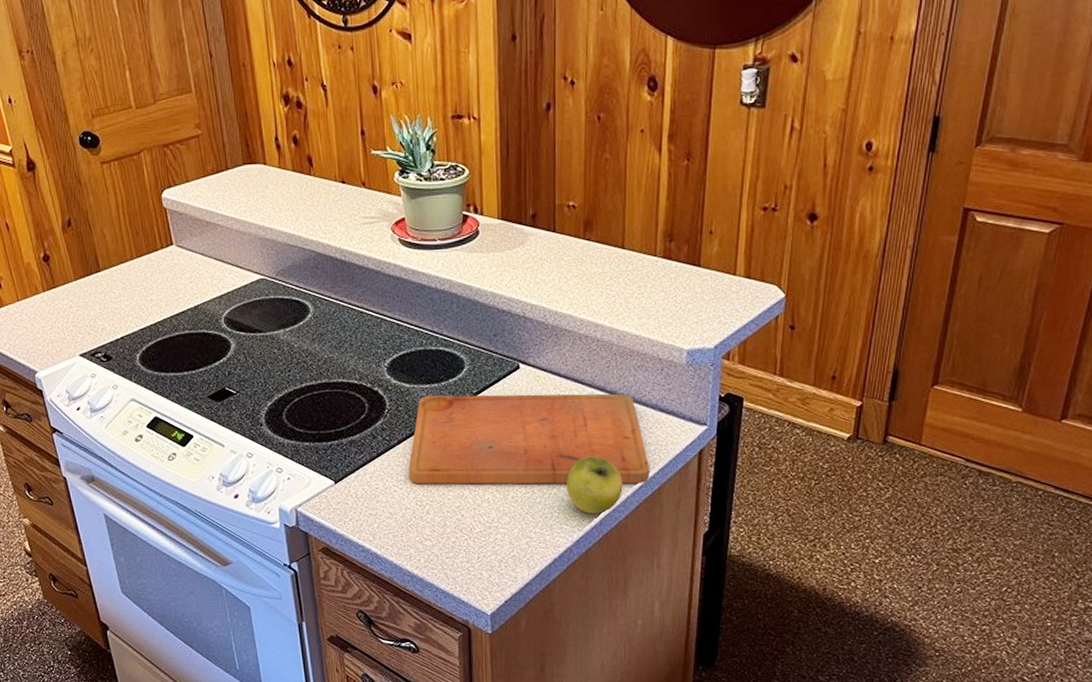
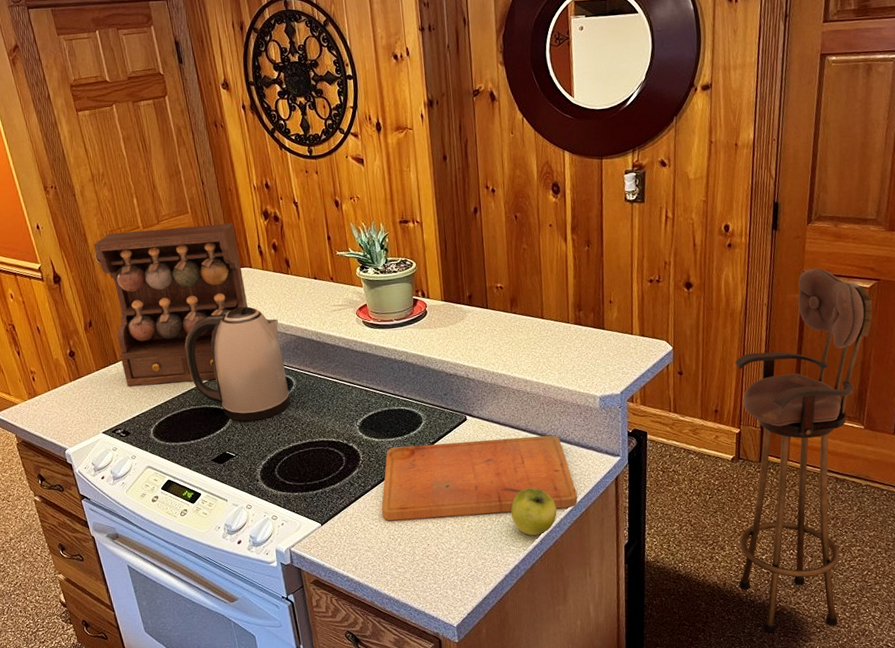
spice rack: none [76,107,260,302] -> present [93,223,248,386]
kettle: none [180,212,305,353] -> present [184,306,290,422]
bar stool: none [843,204,1051,652] -> present [734,268,873,633]

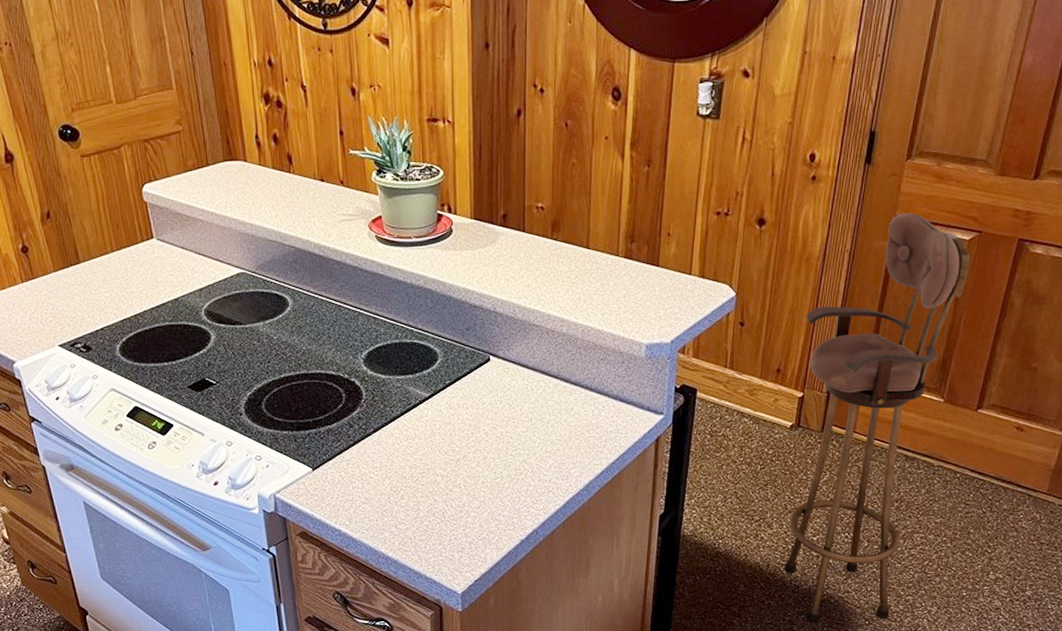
spice rack: present [93,223,248,386] -> none [55,105,240,294]
kettle: present [184,306,290,422] -> none [161,208,284,345]
cutting board: present [381,435,578,521] -> none [383,384,610,471]
fruit: present [510,487,557,536] -> none [532,443,586,498]

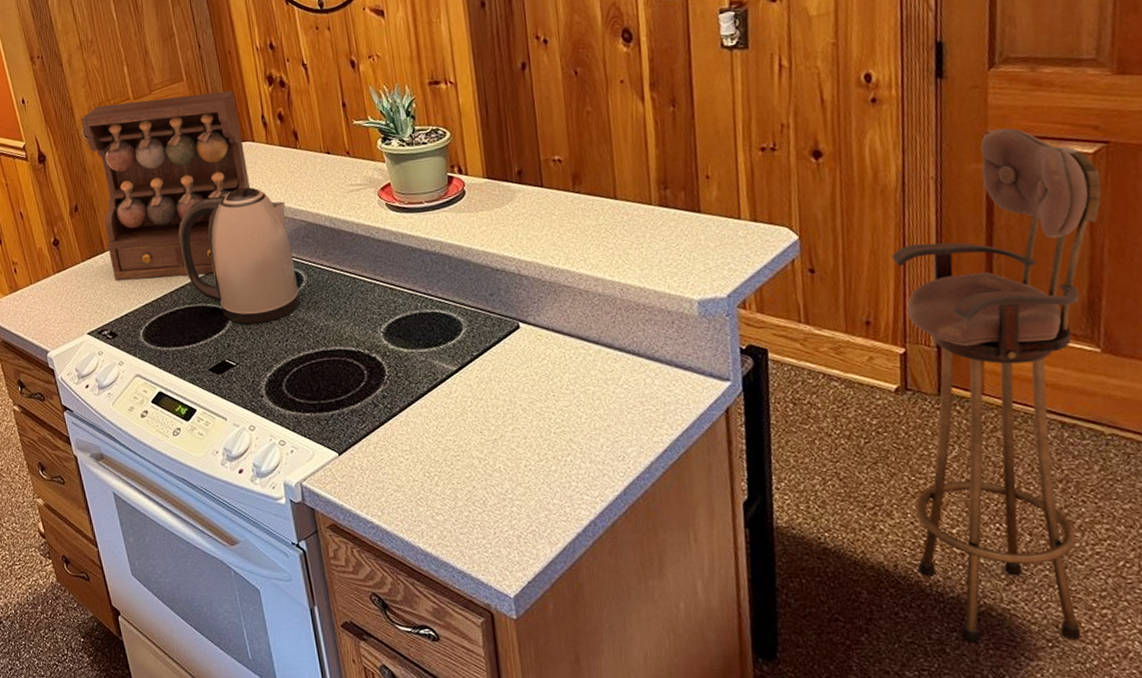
spice rack: none [55,105,240,294] -> present [80,90,251,280]
kettle: none [161,208,284,345] -> present [178,187,300,324]

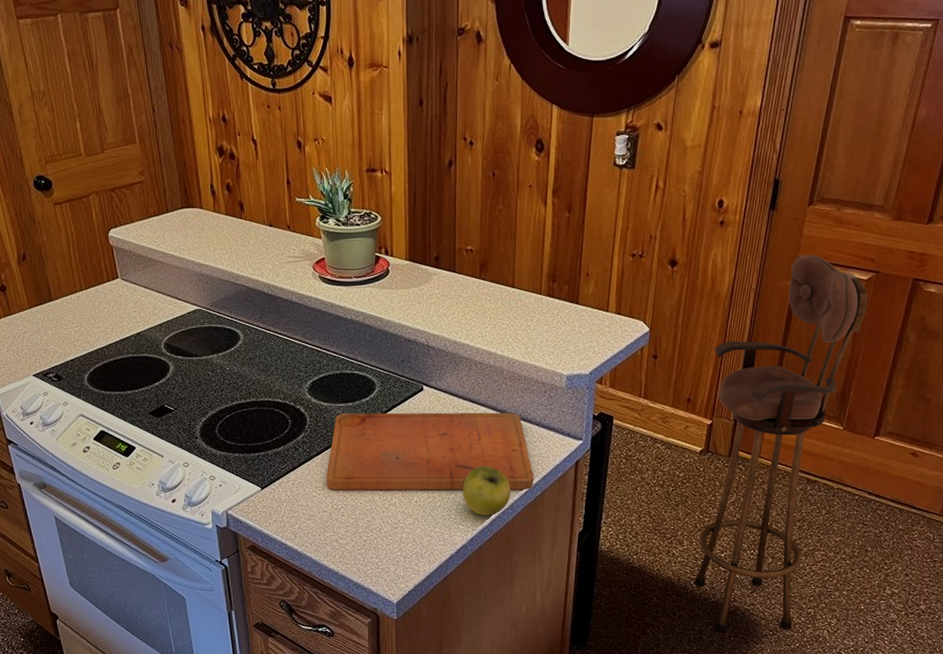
spice rack: present [80,90,251,280] -> none [30,157,197,328]
kettle: present [178,187,300,324] -> none [125,251,236,375]
cutting board: none [413,350,673,454] -> present [326,412,533,490]
fruit: none [581,418,646,482] -> present [462,466,511,516]

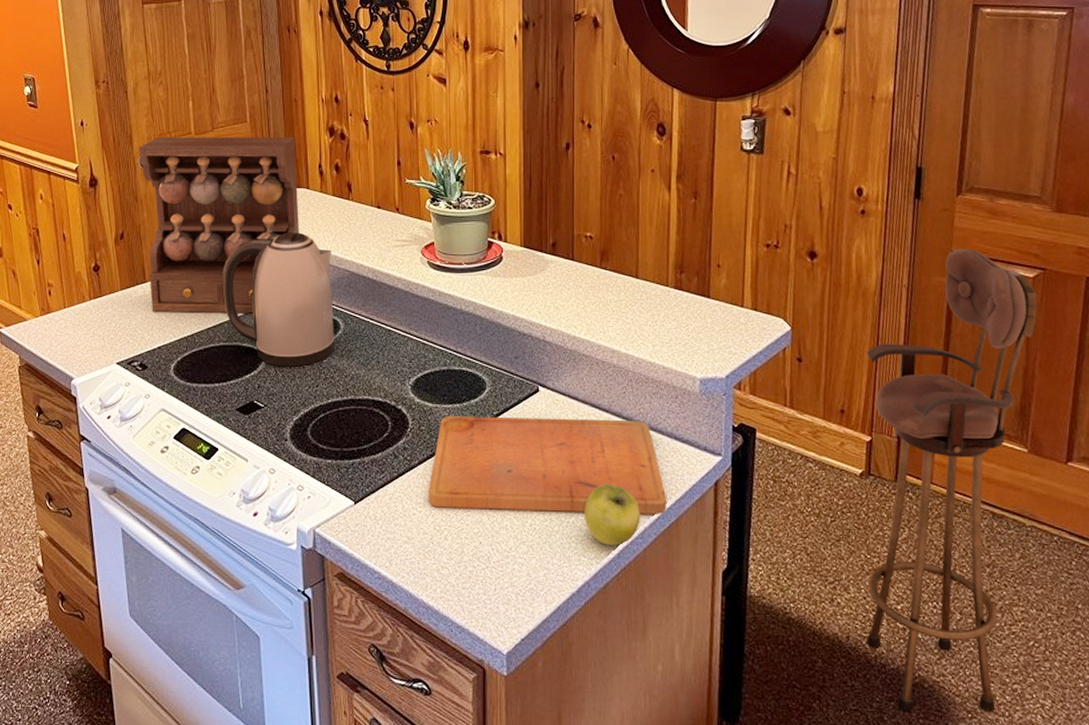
spice rack: none [30,157,197,328] -> present [138,136,300,314]
kettle: none [125,251,236,375] -> present [222,232,335,367]

